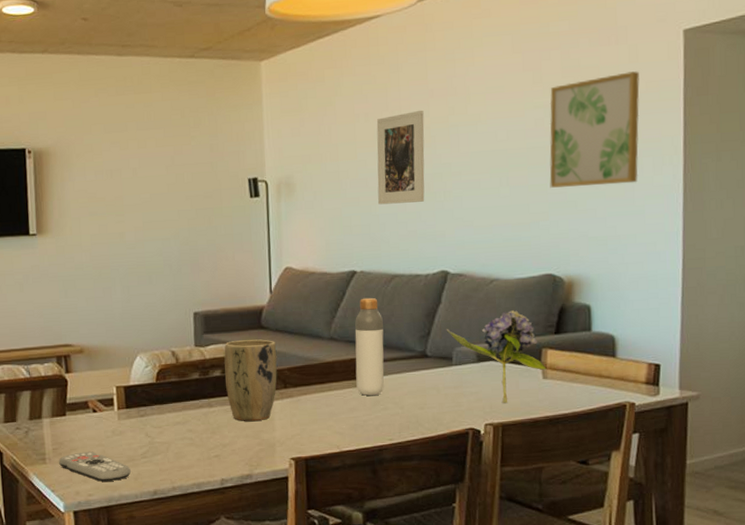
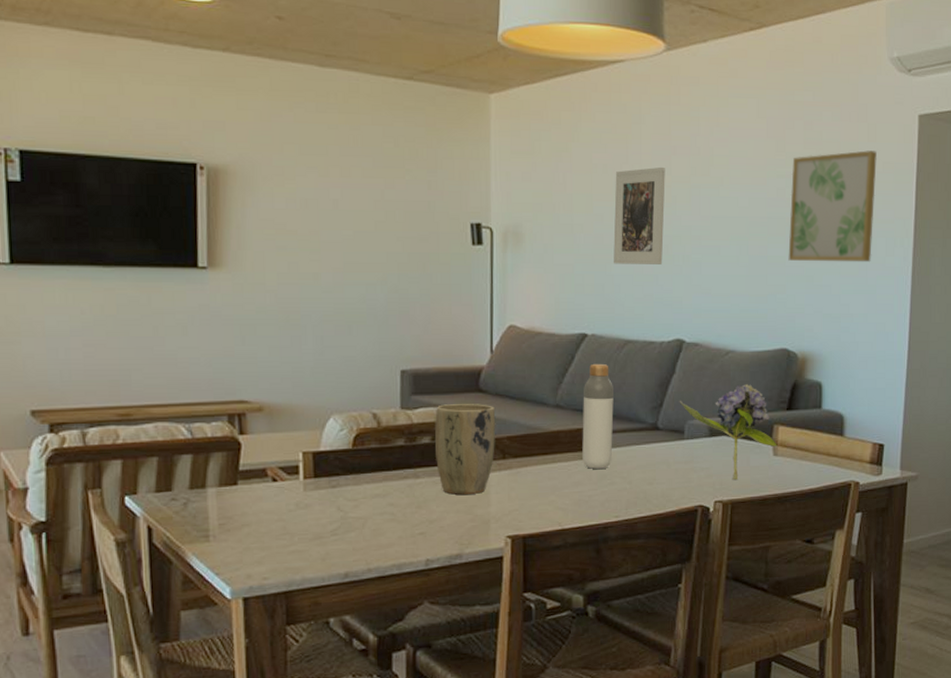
remote control: present [59,451,131,482] -> none [226,527,317,563]

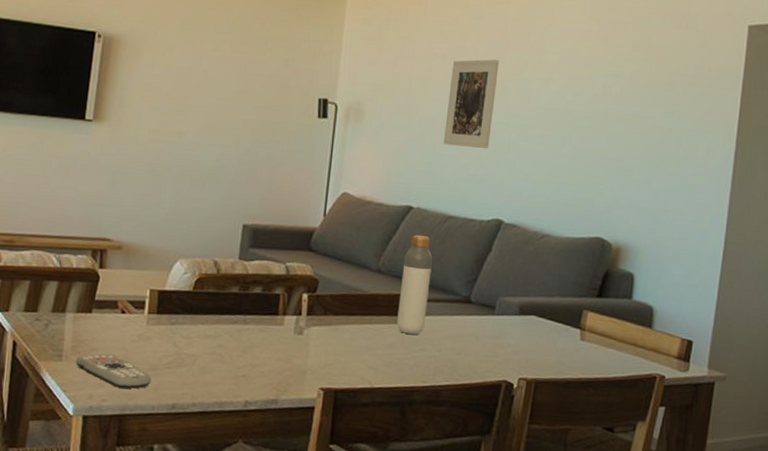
remote control: none [226,527,317,563] -> present [76,353,152,389]
plant pot: present [434,404,496,495] -> none [264,259,322,345]
flower: present [679,384,778,480] -> none [493,267,585,359]
wall art: present [788,150,877,262] -> none [609,56,704,162]

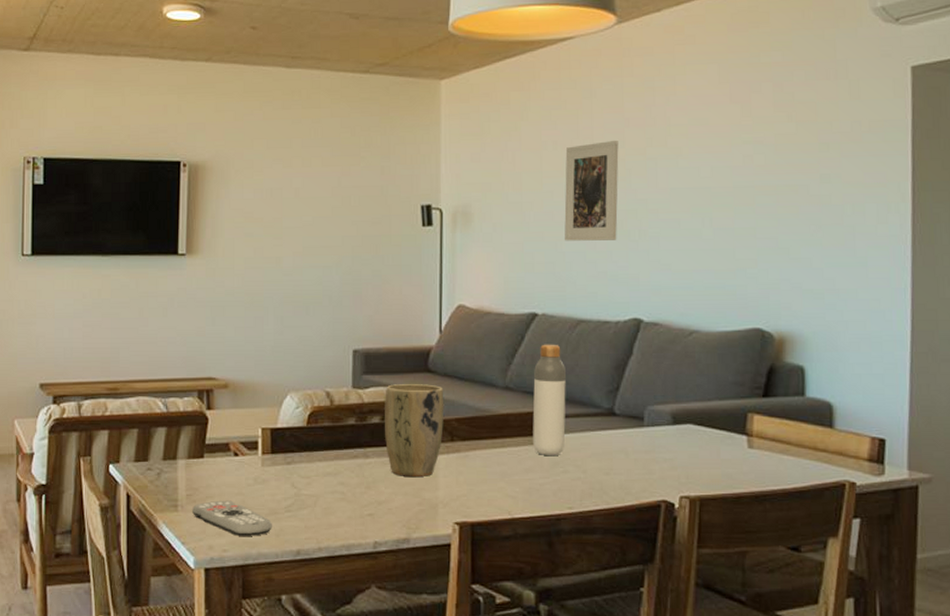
plant pot: none [264,259,322,345] -> present [384,384,444,476]

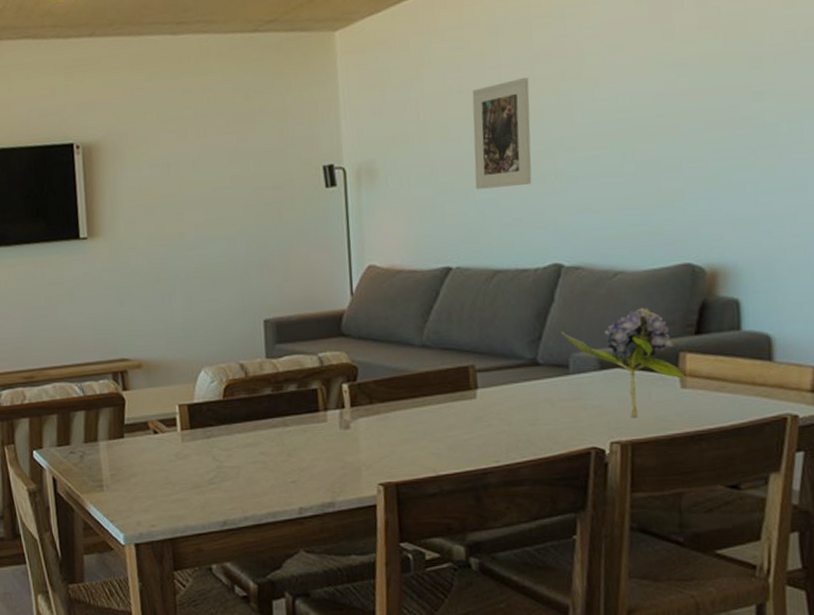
remote control: present [192,500,272,536] -> none [117,477,197,511]
plant pot: present [384,384,444,476] -> none [299,348,362,442]
bottle: present [532,344,566,455] -> none [451,297,488,411]
flower: none [637,367,753,473] -> present [560,308,686,417]

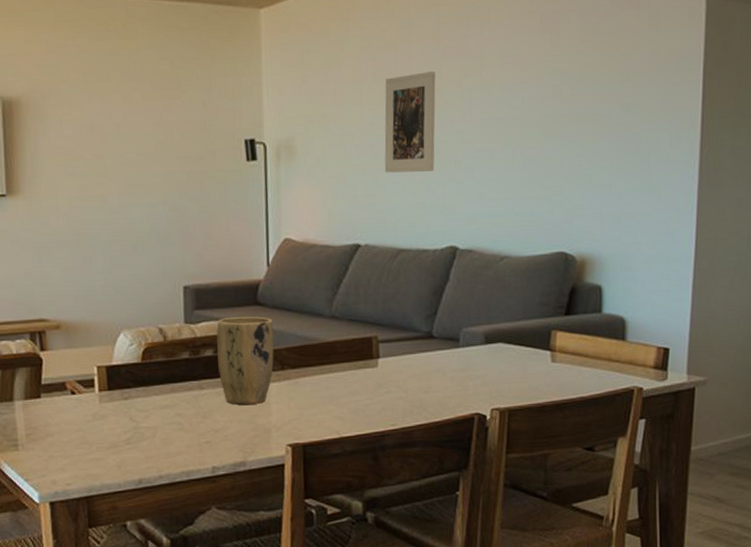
plant pot: none [299,348,362,442] -> present [216,316,274,405]
flower: present [560,308,686,417] -> none [453,290,556,387]

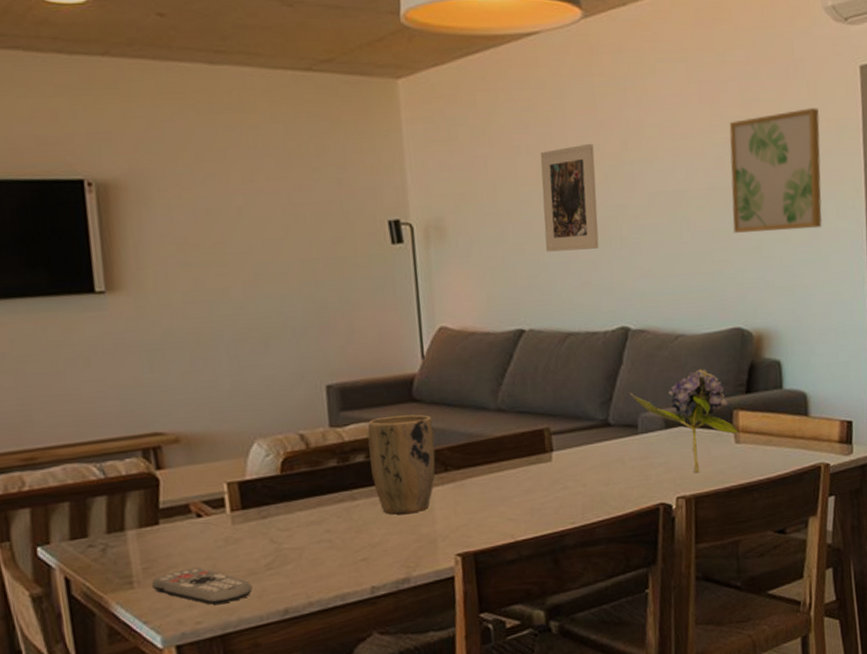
remote control: none [33,437,113,470] -> present [152,567,252,605]
flower: none [453,290,556,387] -> present [629,369,739,473]
wall art: none [565,38,660,160] -> present [729,108,823,233]

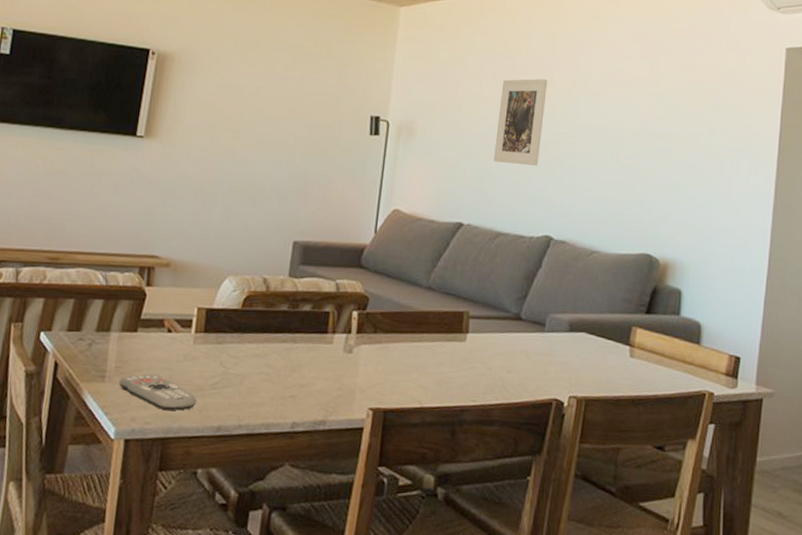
plant pot: present [367,414,436,515] -> none [313,276,373,364]
flower: present [629,369,739,473] -> none [543,284,635,377]
wall art: present [729,108,823,233] -> none [656,76,745,179]

